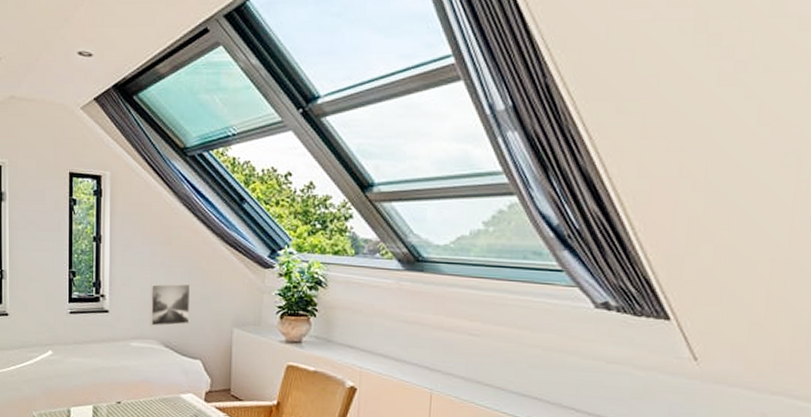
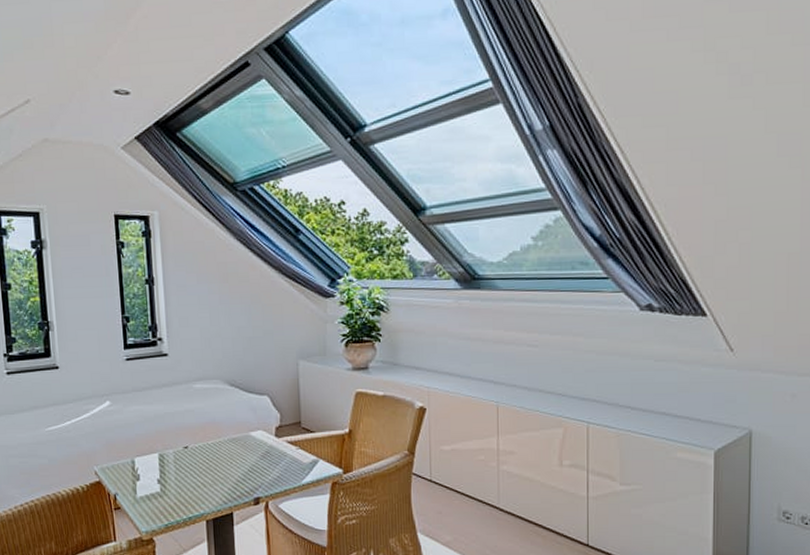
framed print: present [150,283,191,326] -> none [210,319,254,365]

